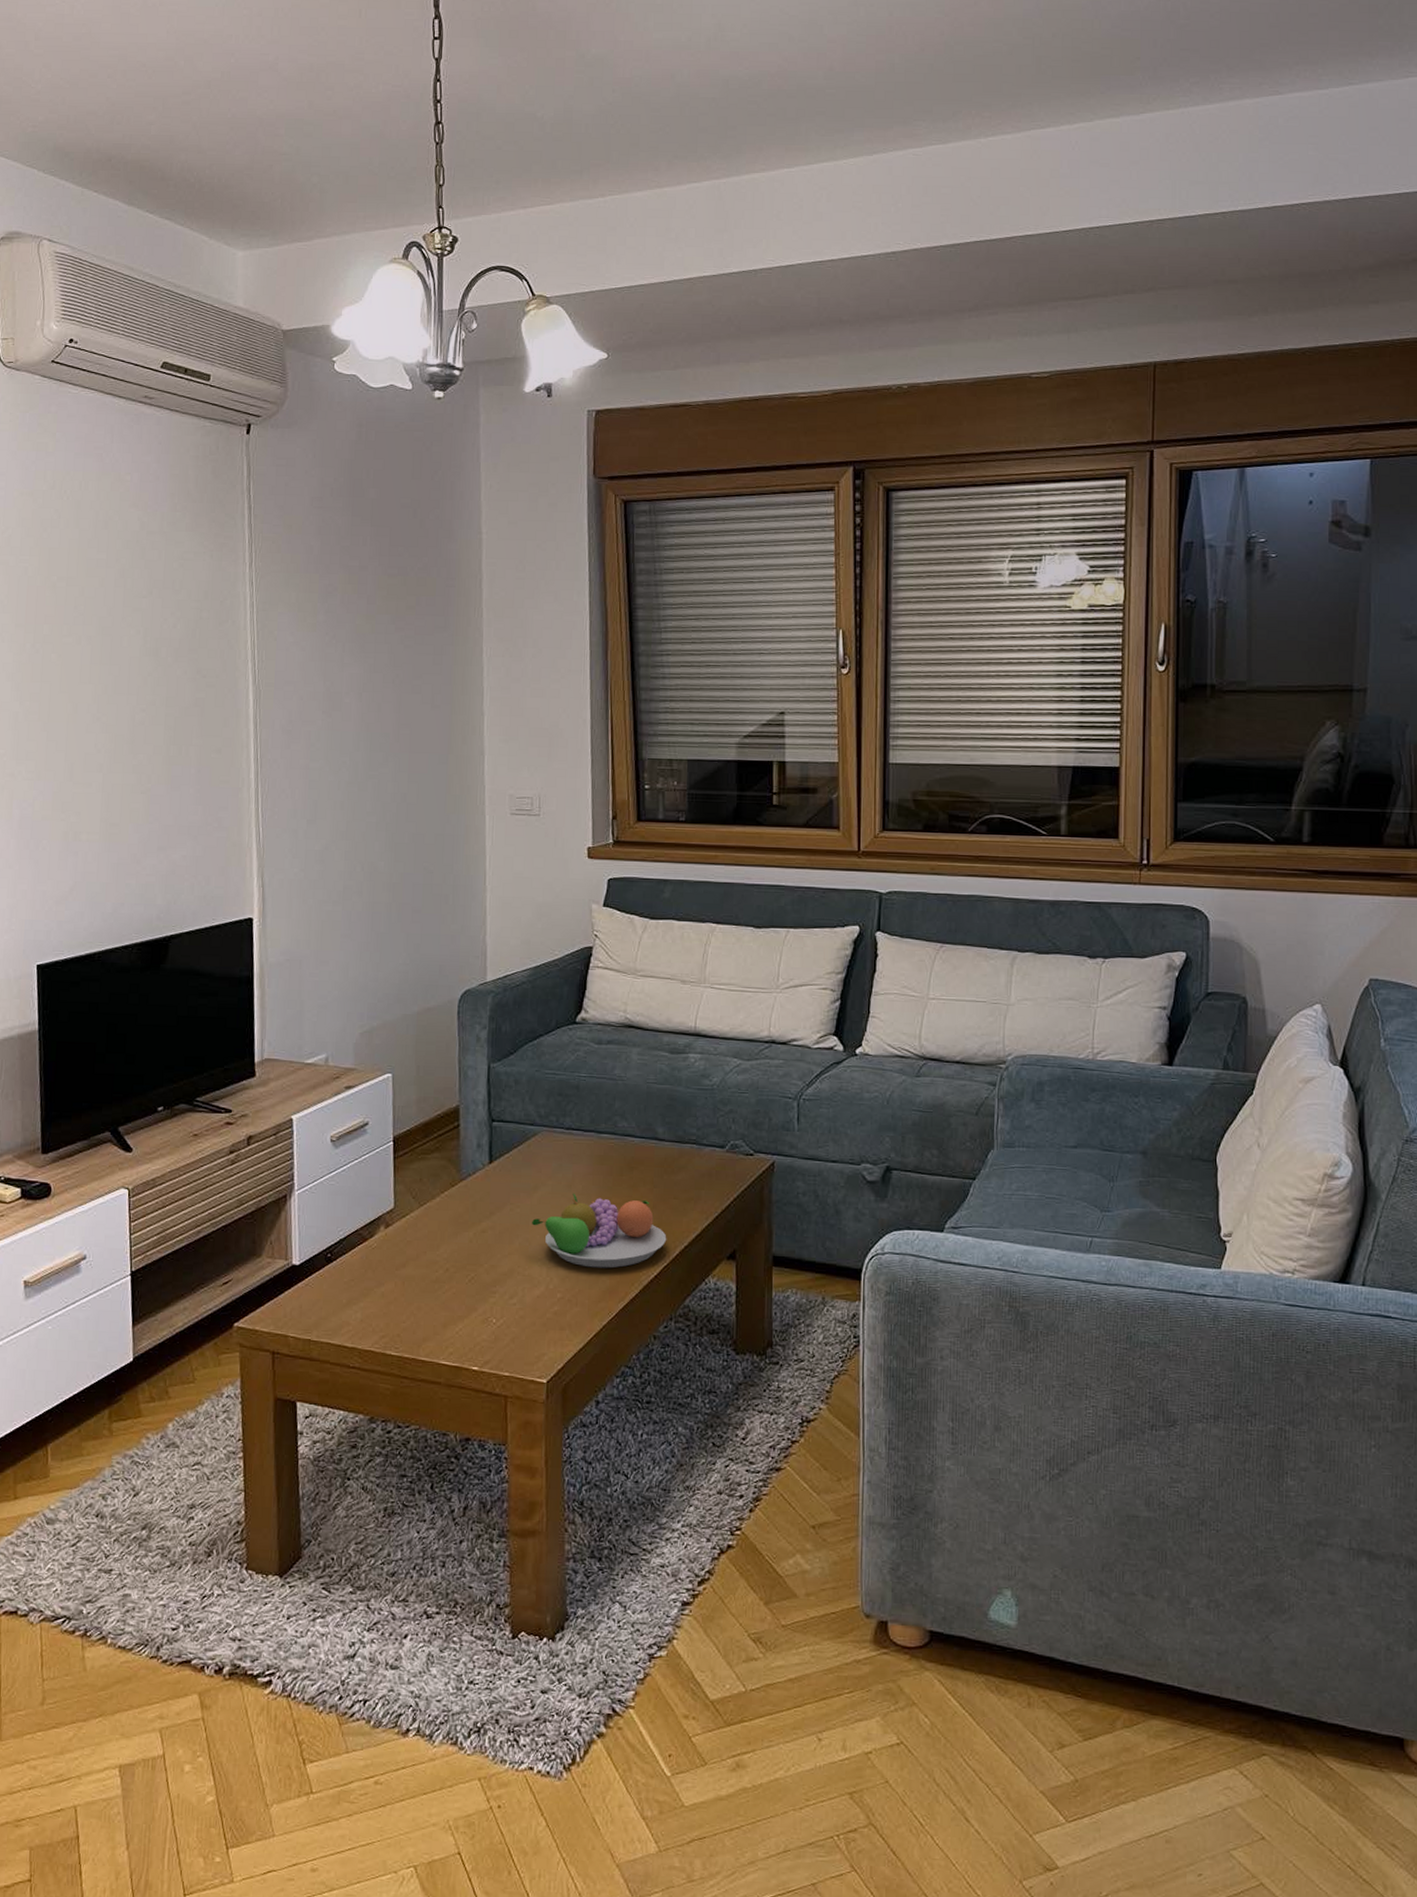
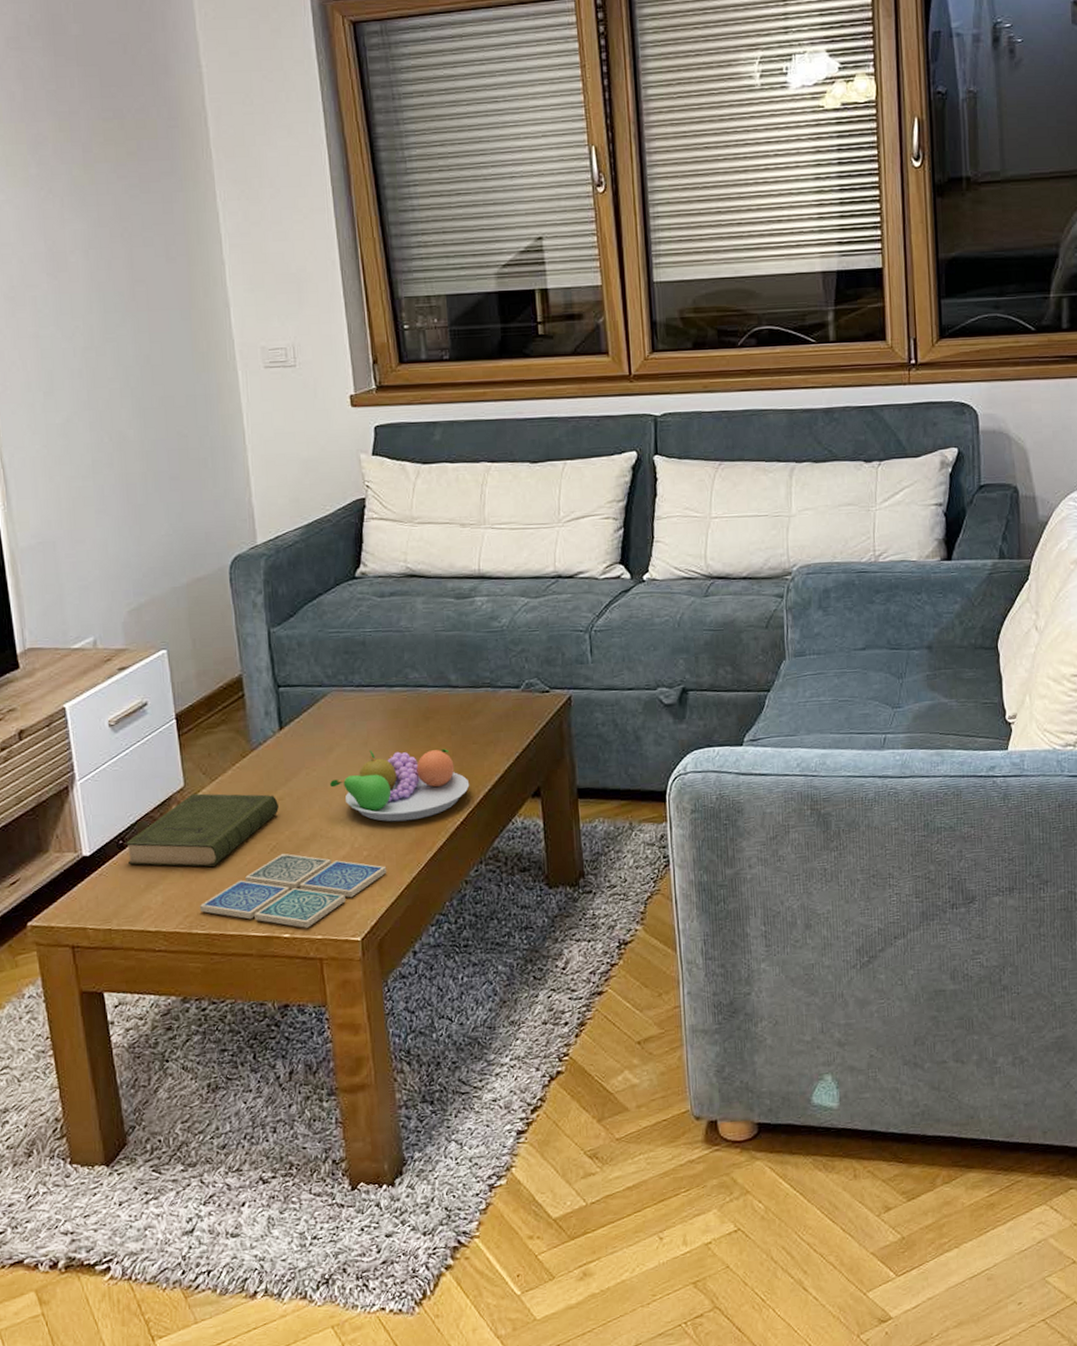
book: none [332,1216,481,1290] -> present [125,793,279,867]
drink coaster: none [395,1285,579,1363] -> present [199,853,387,928]

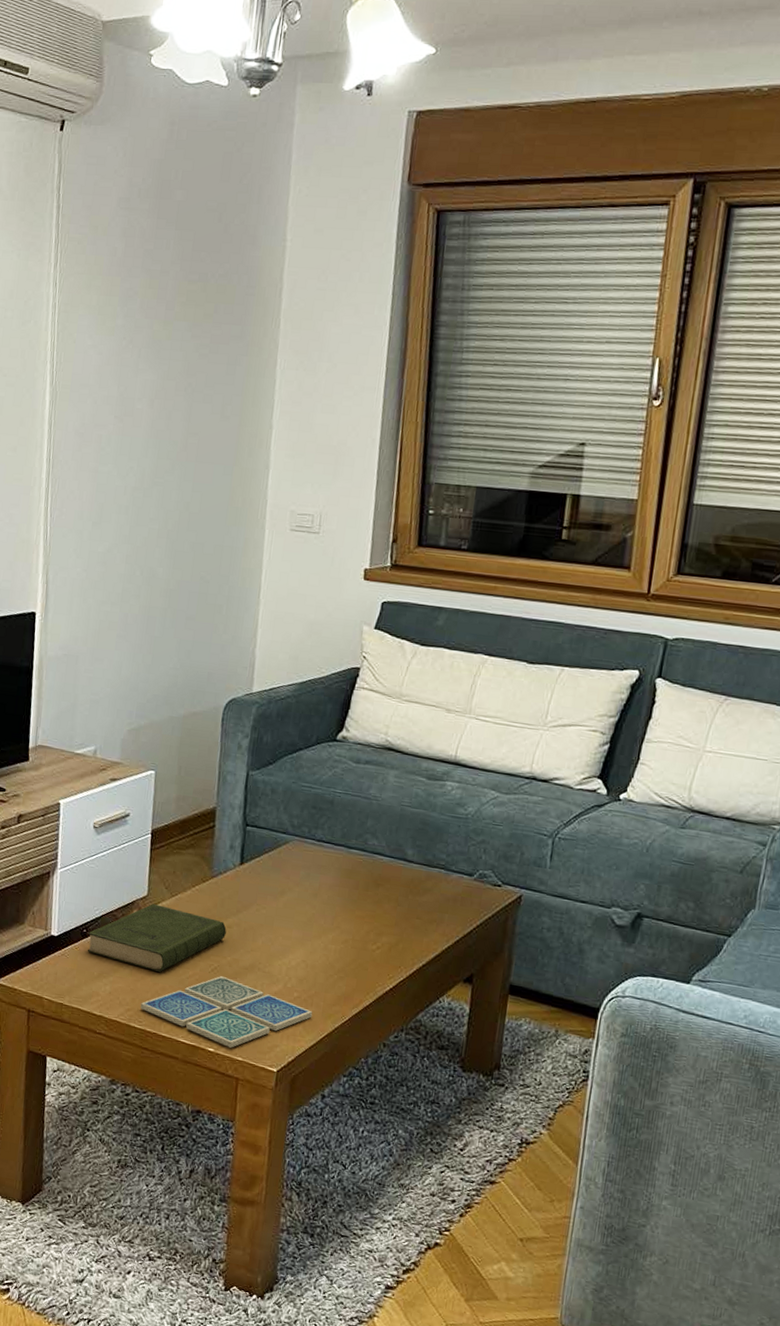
fruit bowl: present [330,748,470,822] -> none [276,901,406,976]

